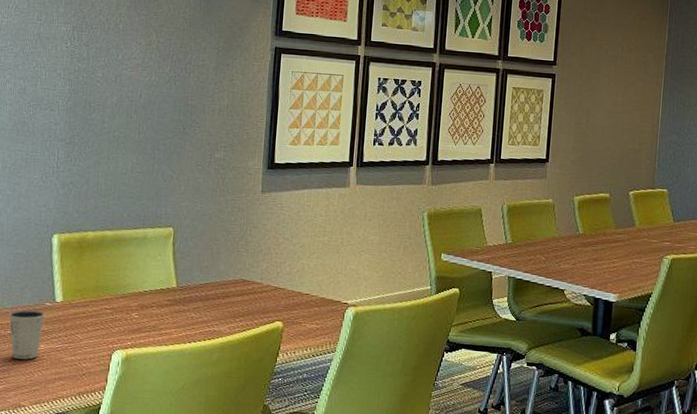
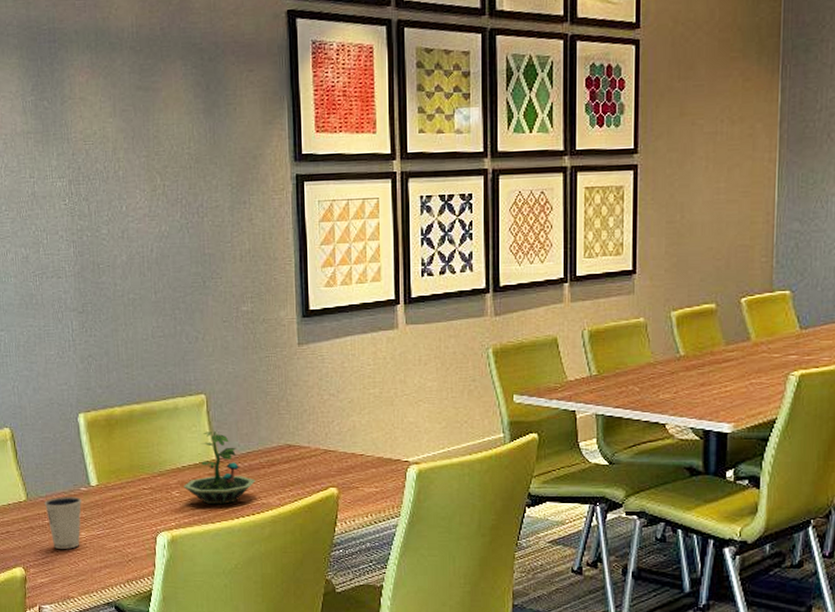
terrarium: none [143,261,210,330] -> present [183,432,256,505]

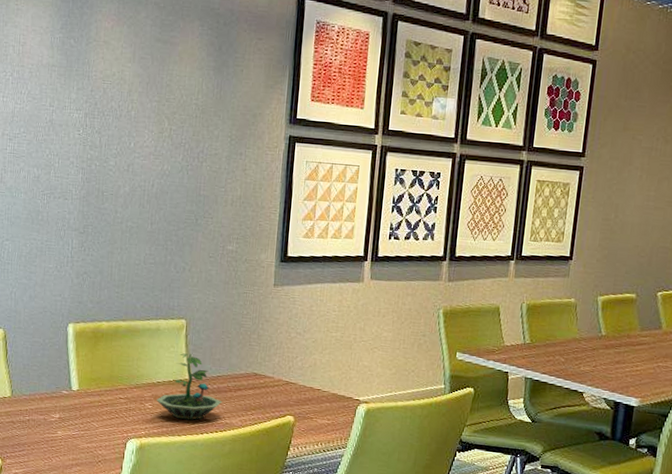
dixie cup: present [44,497,82,549] -> none [26,396,63,445]

